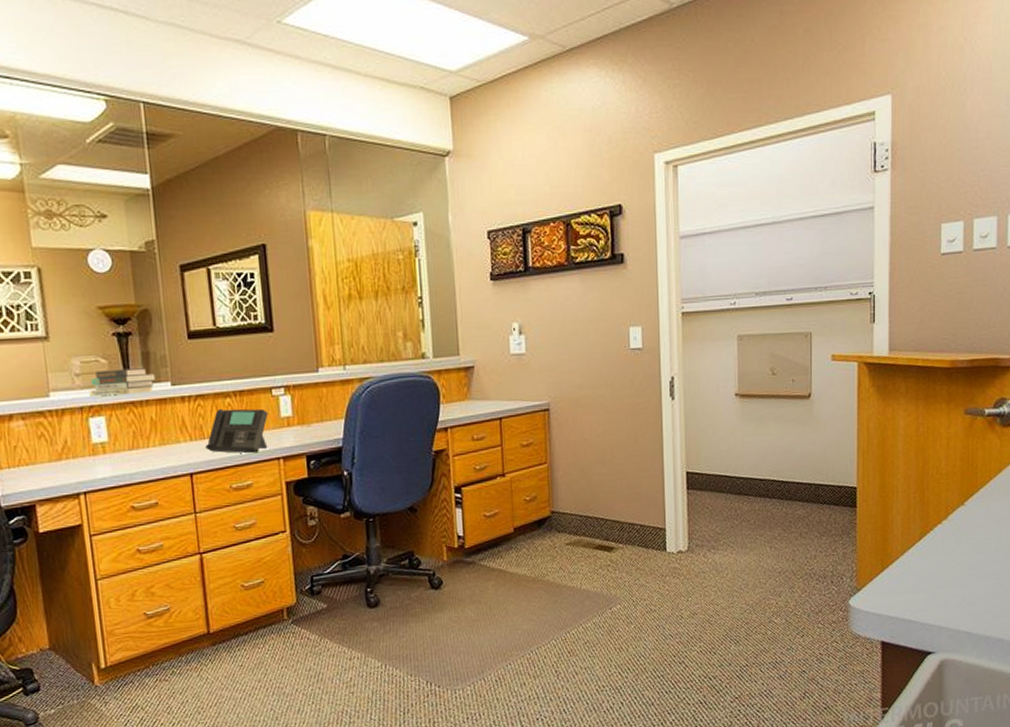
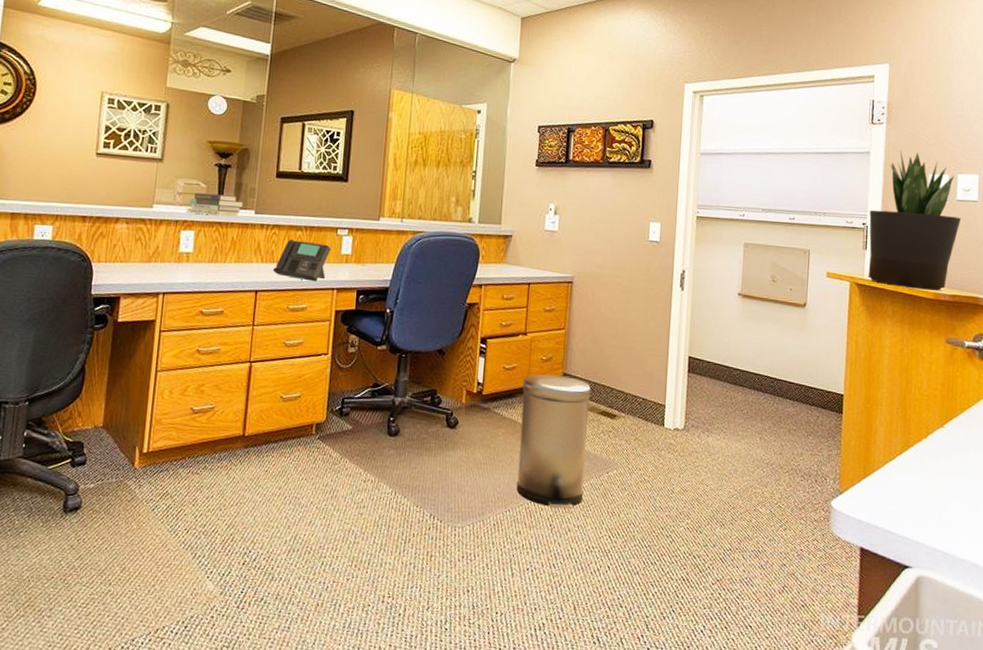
pedal bin: none [507,514,588,655] -> present [516,374,591,509]
planter: none [876,199,979,359] -> present [868,150,962,291]

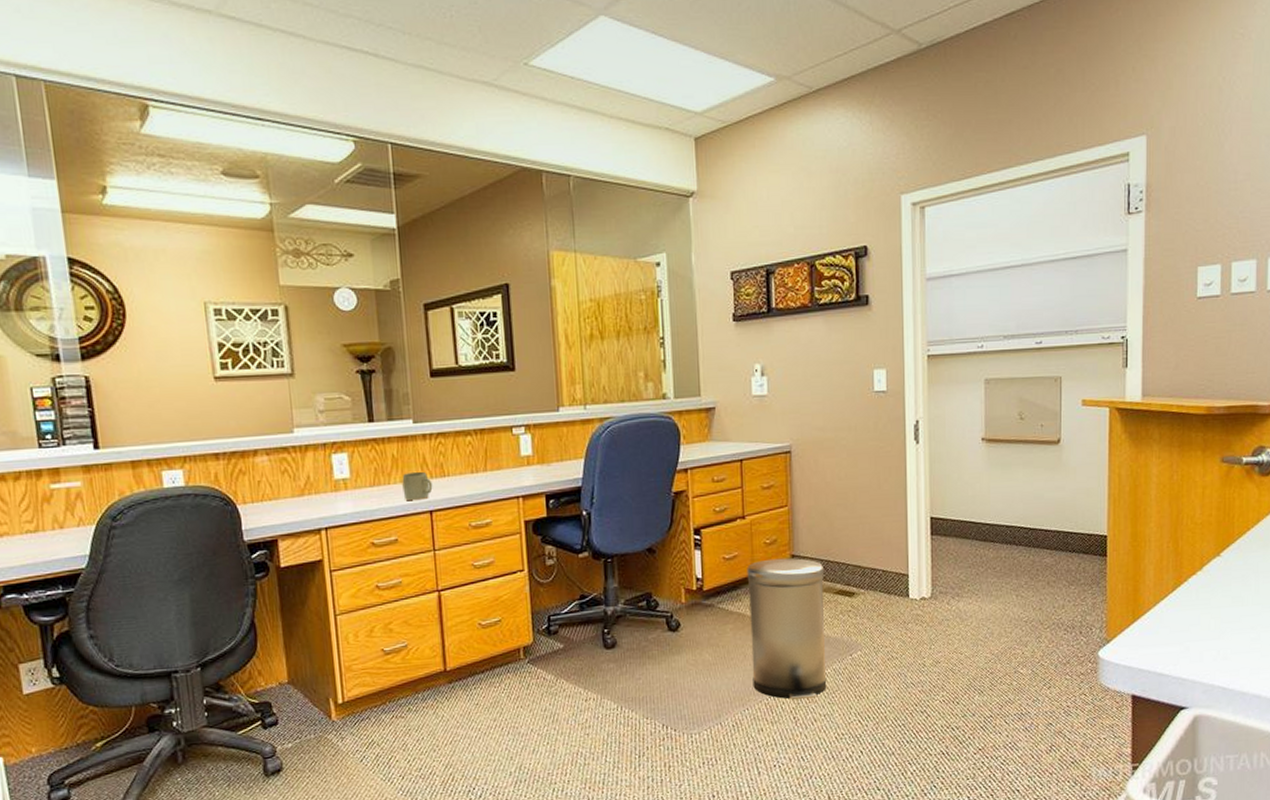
books: present [185,192,243,217] -> none [331,405,398,434]
mug: none [235,254,262,281] -> present [402,471,433,501]
phone: present [272,239,331,282] -> none [445,446,508,492]
planter: present [868,150,962,291] -> none [1129,242,1237,405]

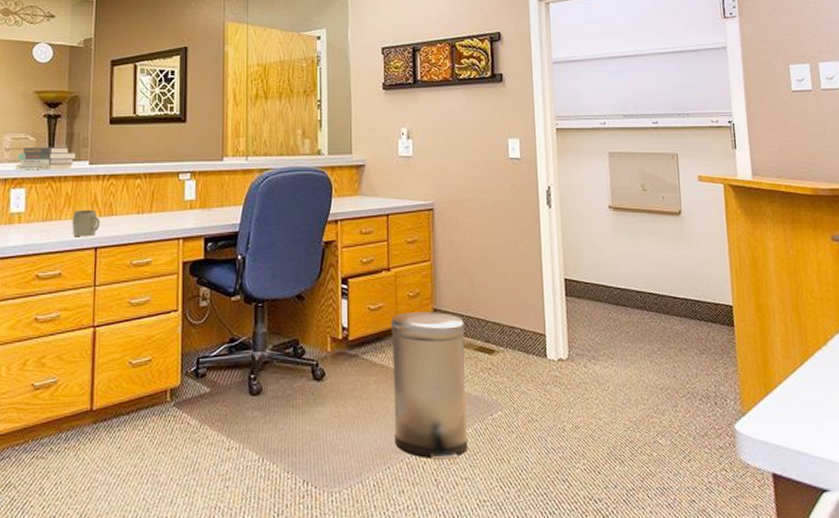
books: none [331,405,398,434] -> present [14,147,76,170]

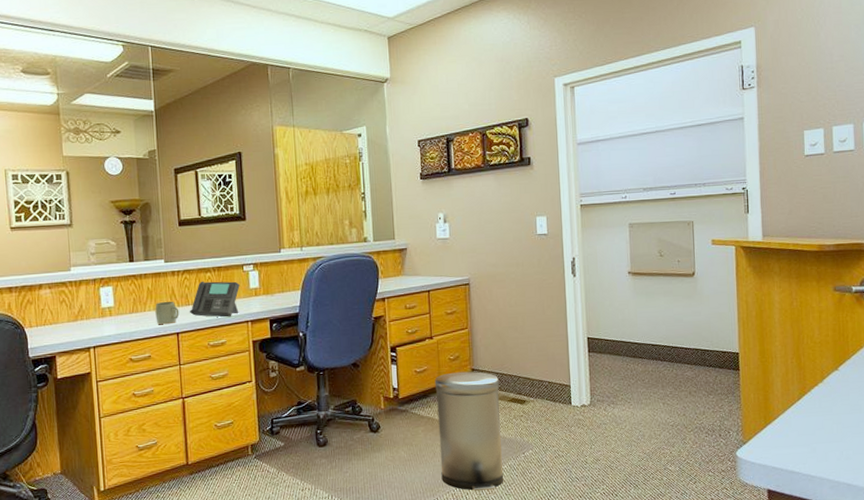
books: present [14,147,76,170] -> none [100,248,153,271]
phone: none [111,188,173,232] -> present [189,281,240,318]

